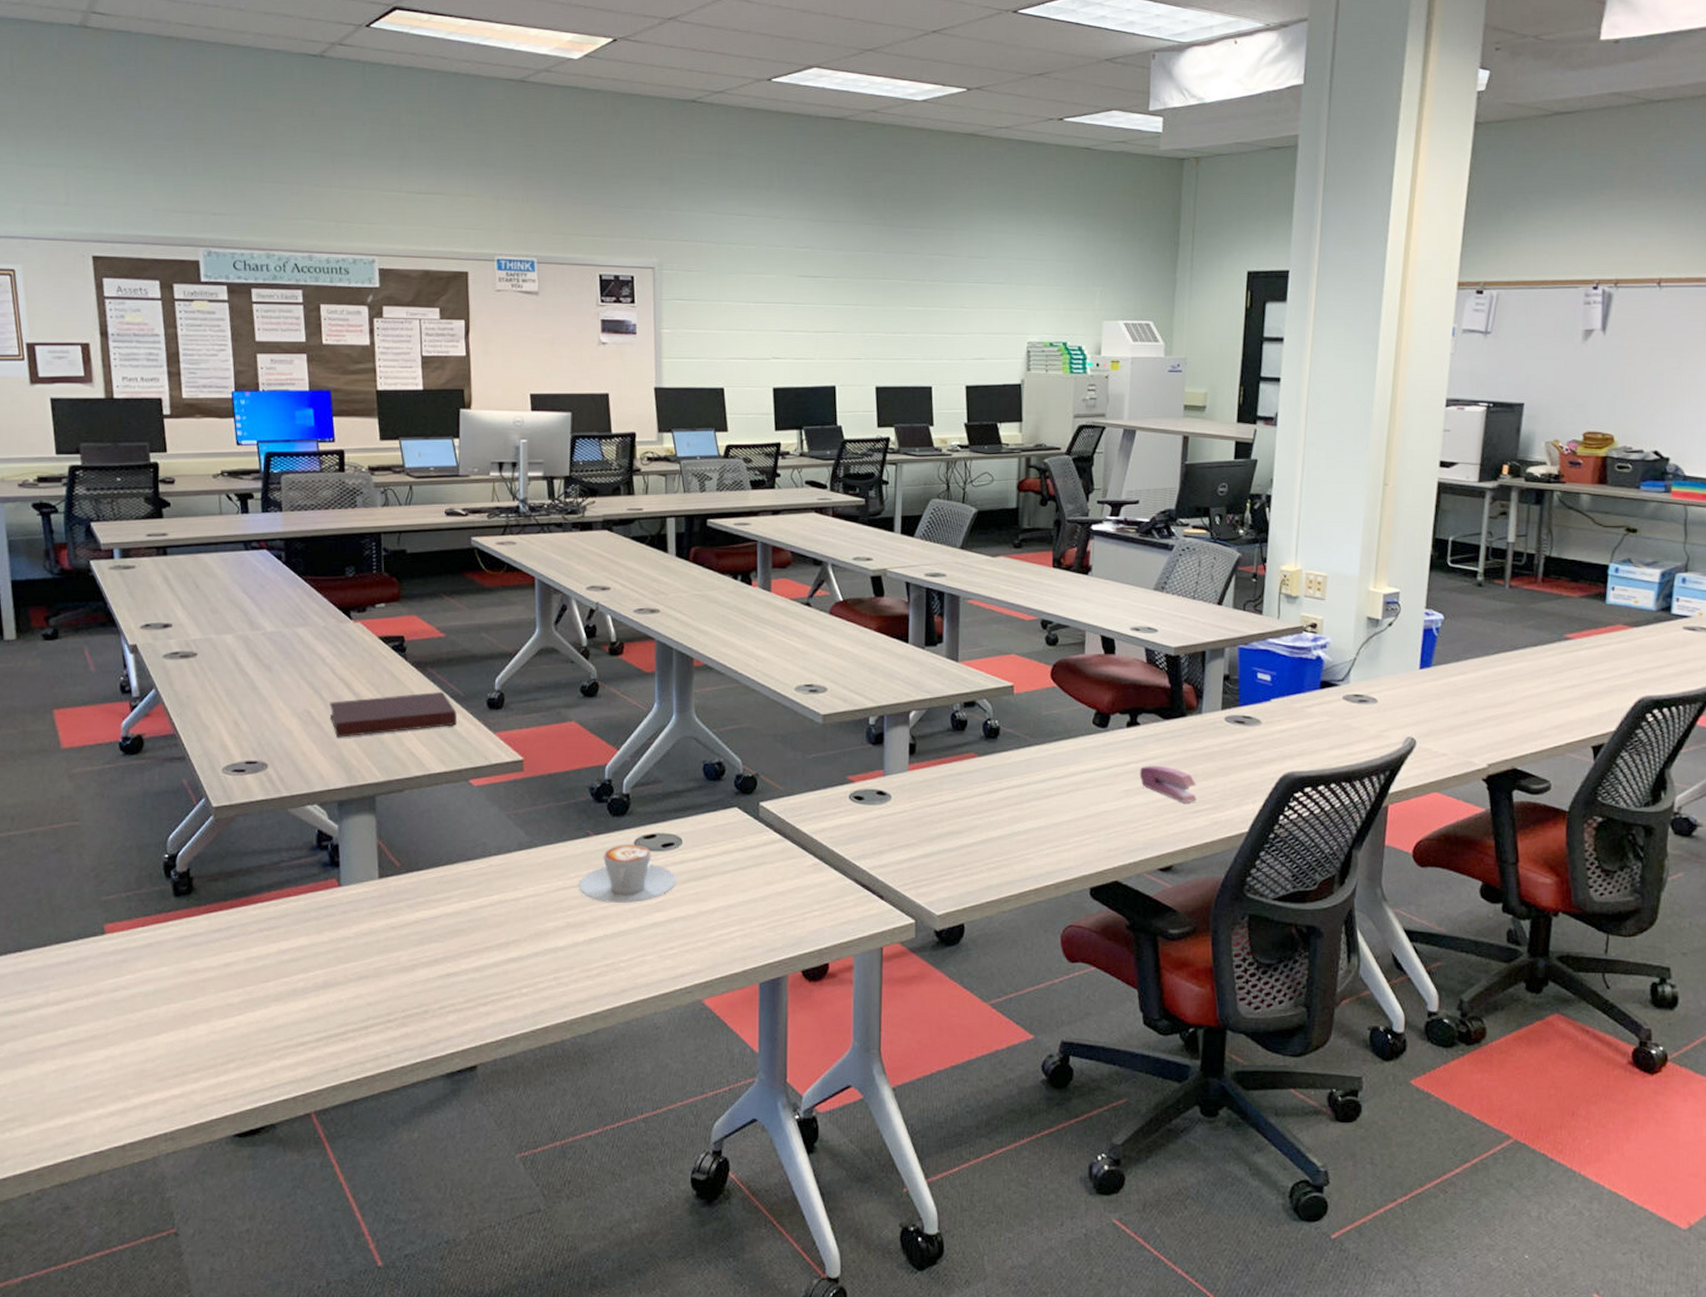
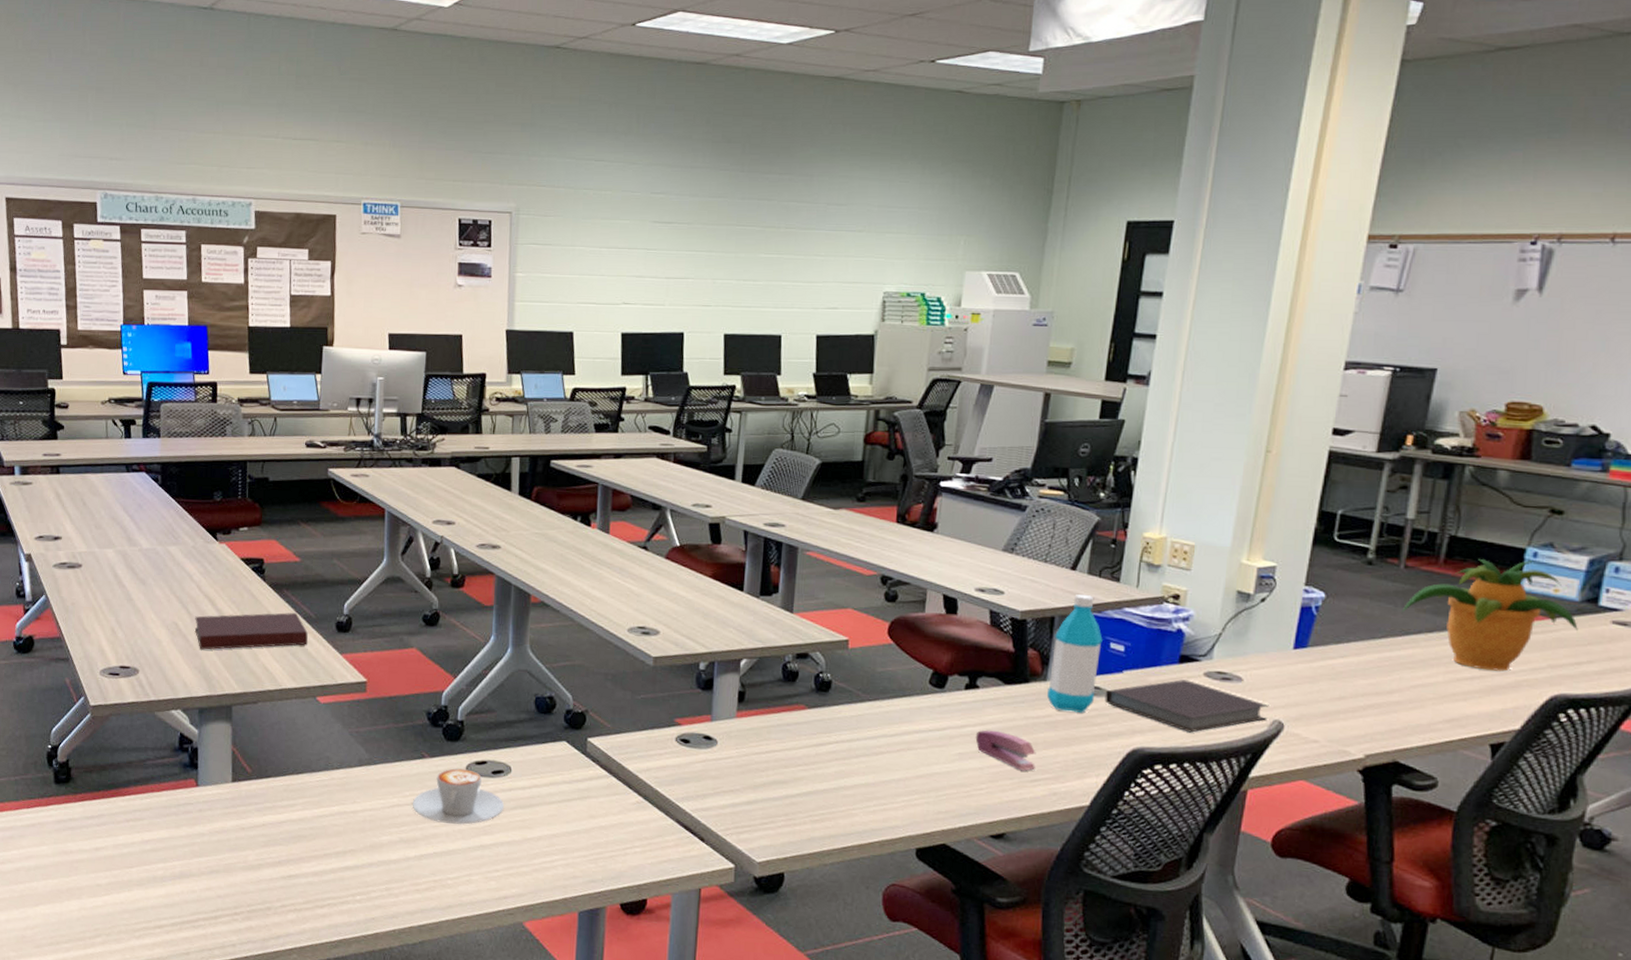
water bottle: none [1203,627,1250,743] -> present [1047,594,1103,714]
notebook: none [1256,704,1402,755] -> present [1104,679,1269,733]
potted plant: none [1510,575,1656,678] -> present [1402,559,1578,671]

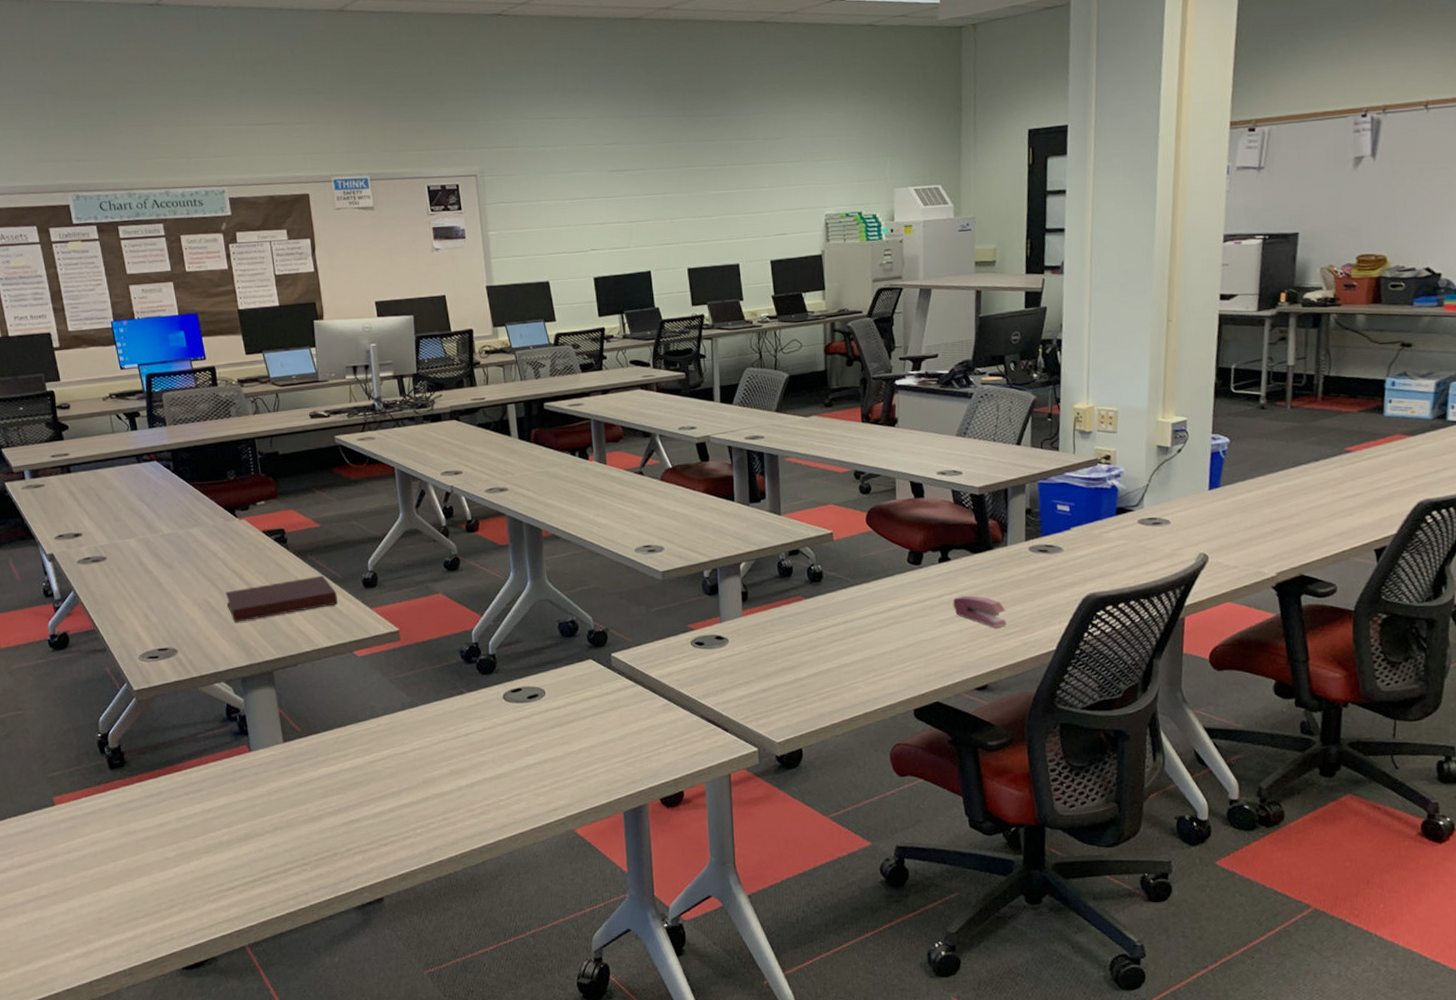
coffee cup: present [413,768,505,825] -> none [458,697,543,751]
water bottle: present [1047,594,1103,714] -> none [1009,465,1050,571]
notebook: present [1104,679,1269,733] -> none [1058,529,1195,574]
potted plant: present [1402,559,1578,671] -> none [1292,389,1433,487]

